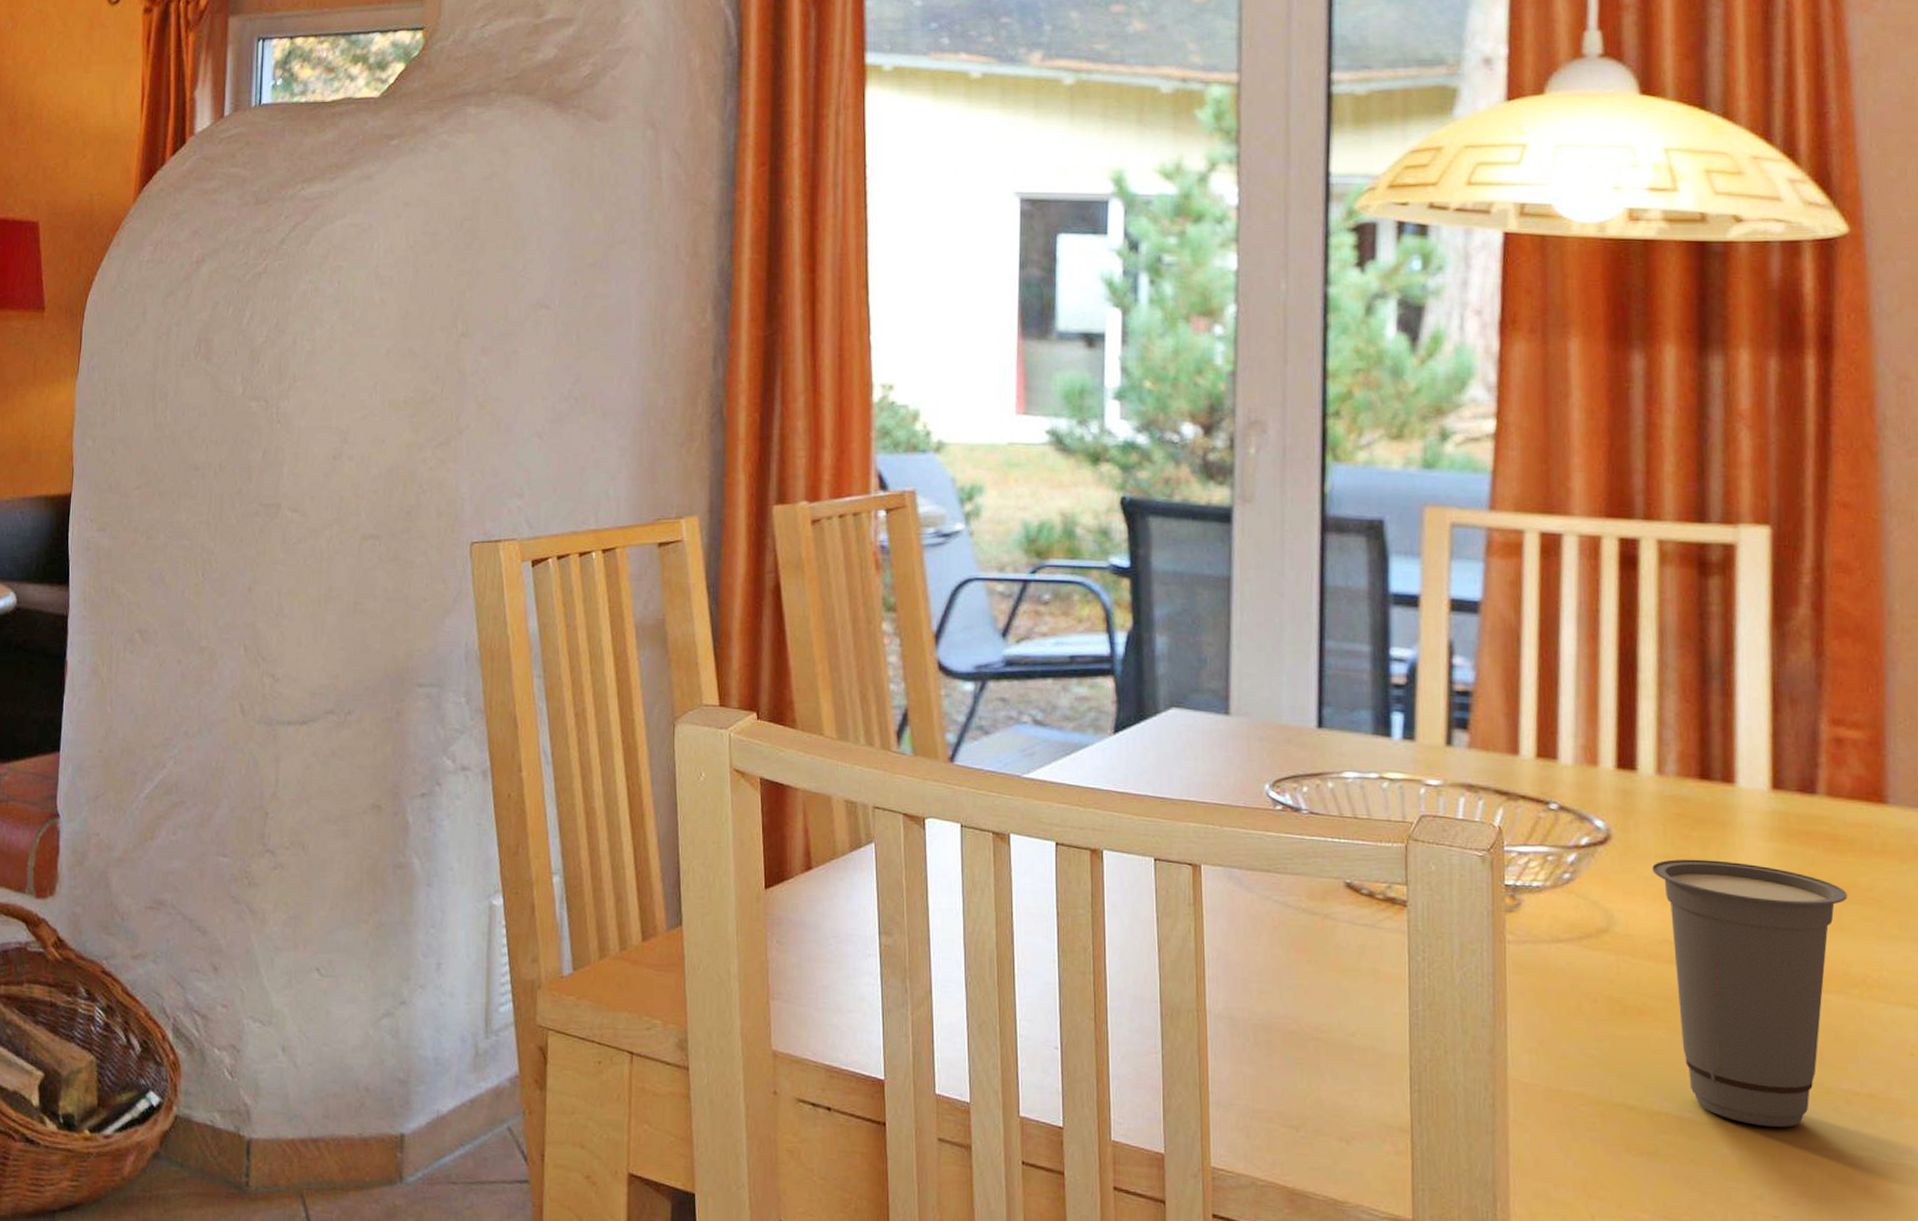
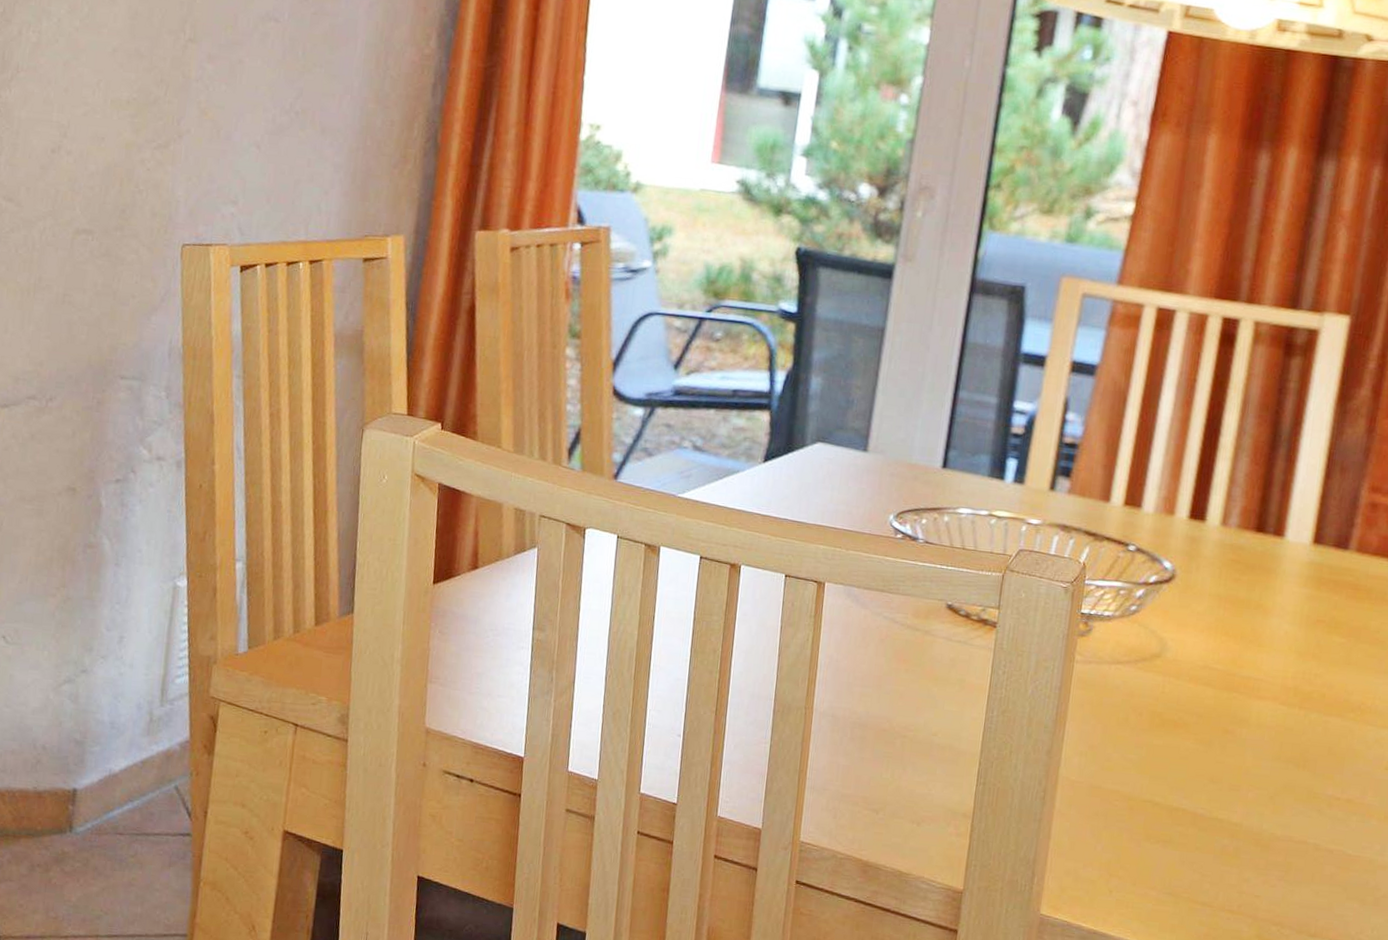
cup: present [1652,859,1848,1127] -> none [1204,598,1359,824]

